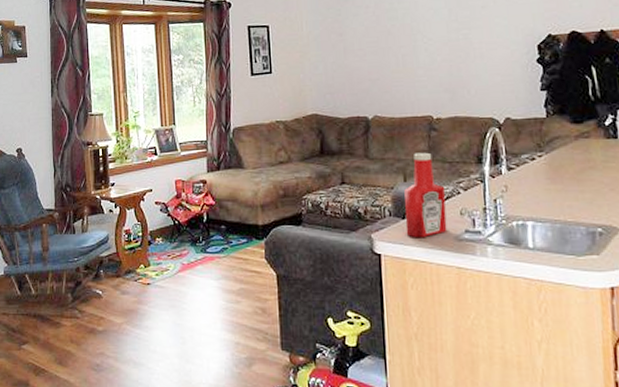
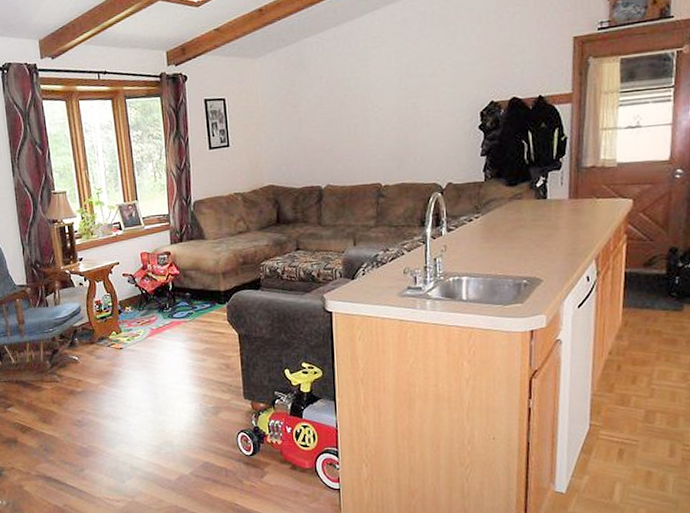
ketchup bottle: present [404,152,448,238] -> none [354,217,392,296]

